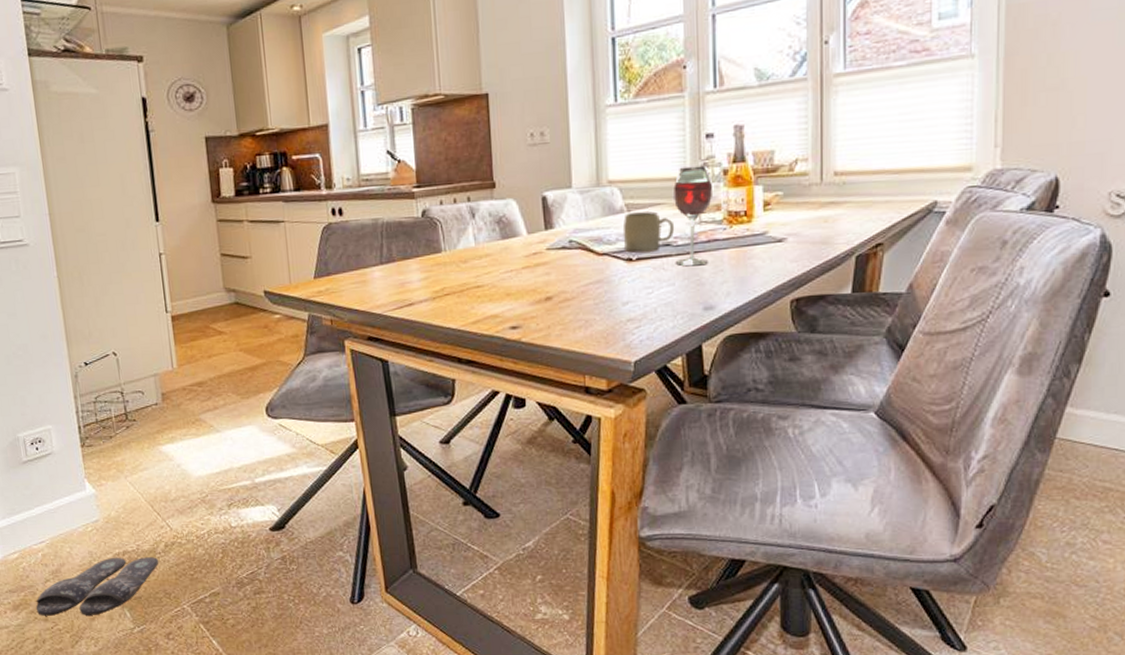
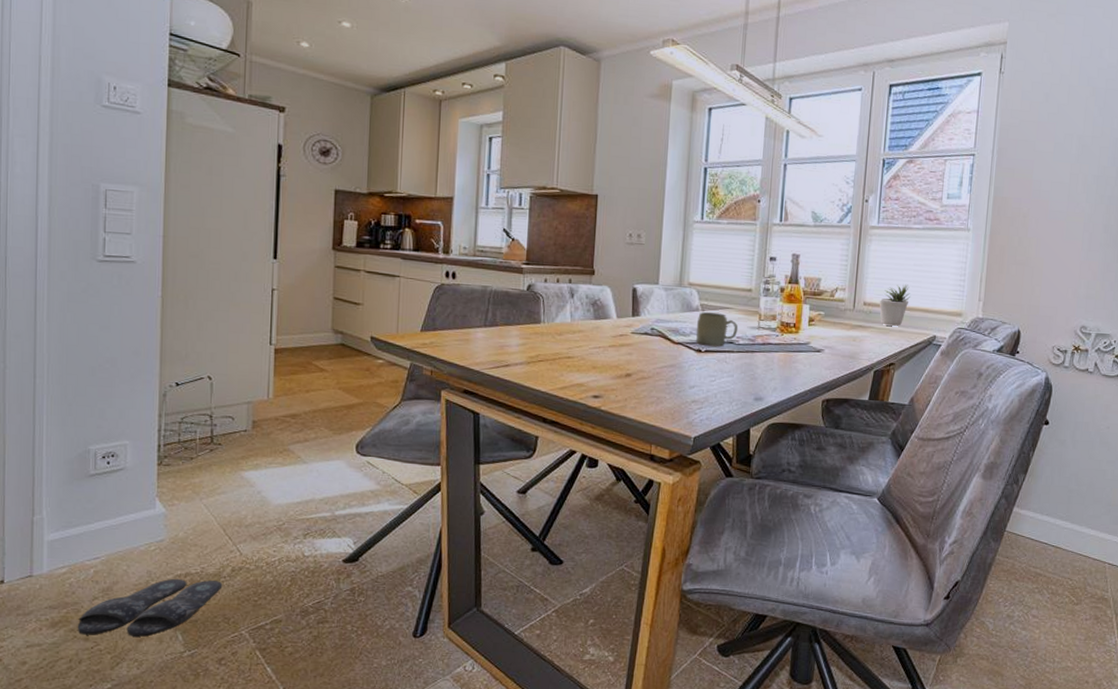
wineglass: present [673,165,714,267] -> none [736,281,772,363]
potted plant: none [855,140,898,197] -> present [879,284,911,326]

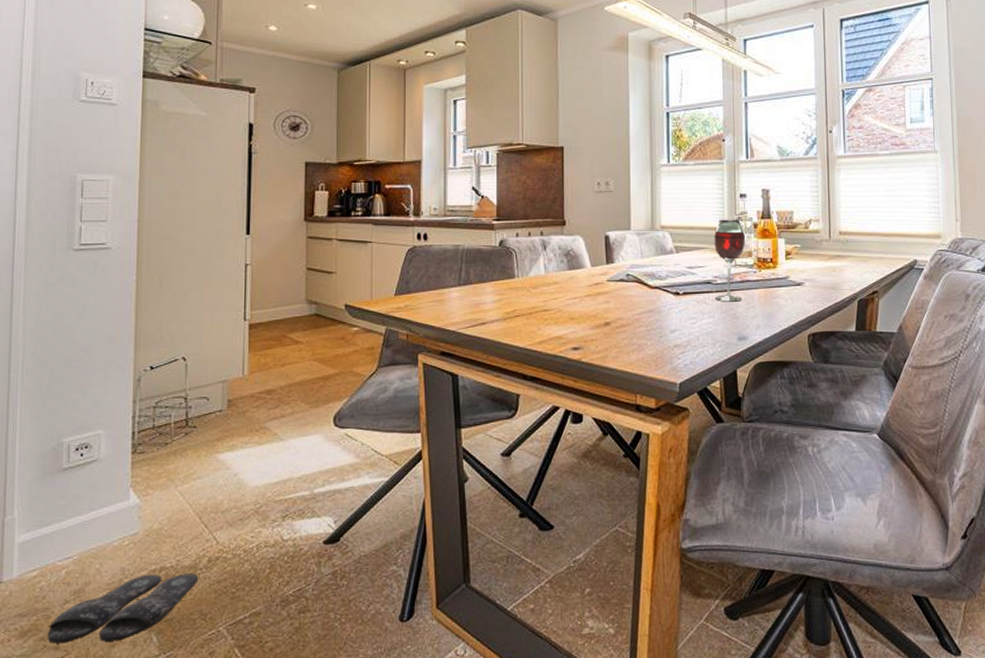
mug: present [695,312,739,348] -> none [672,254,715,289]
wineglass: none [736,281,772,363] -> present [714,219,746,302]
potted plant: present [879,284,911,326] -> none [854,210,887,253]

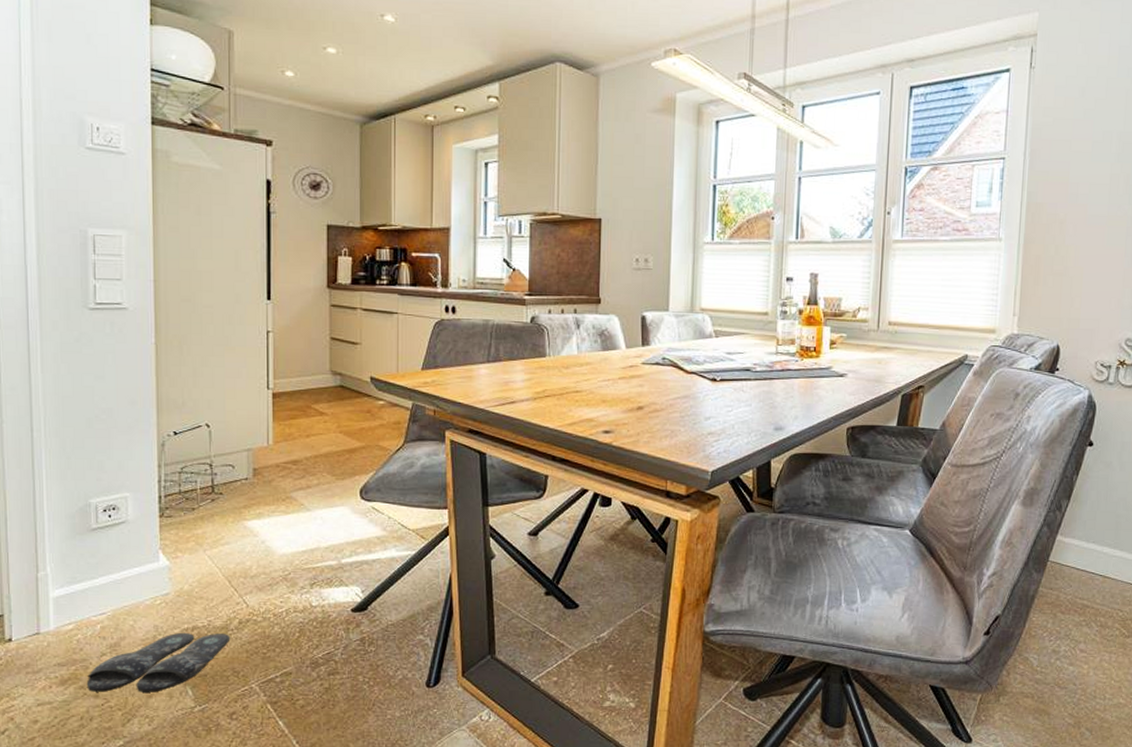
wineglass: present [714,219,746,302] -> none [754,304,790,391]

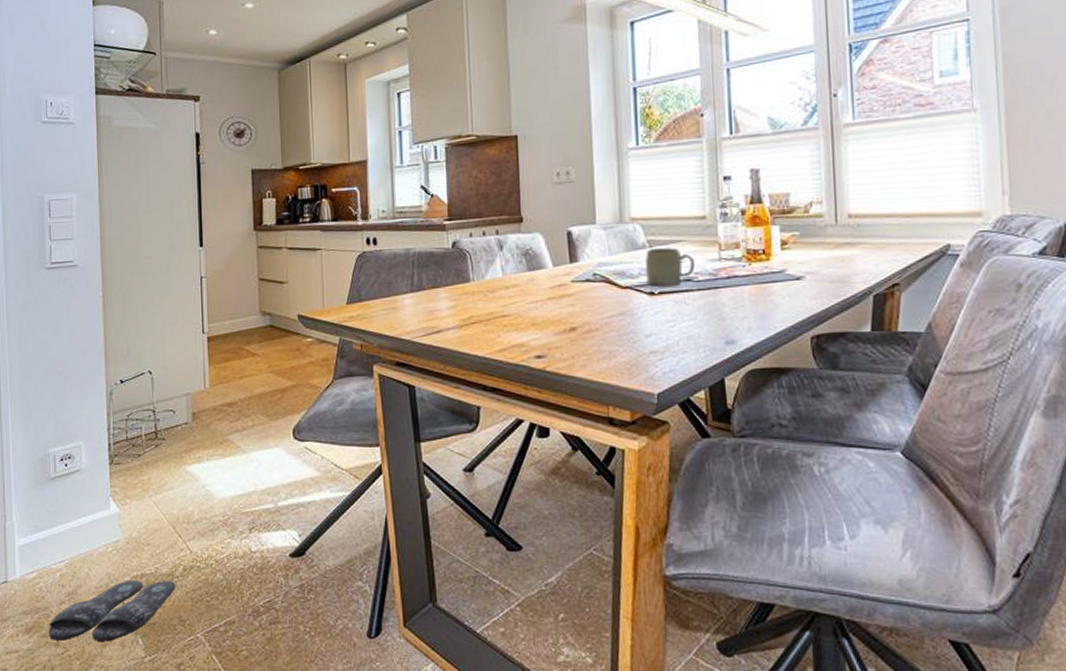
mug: none [710,339,755,376] -> present [645,248,696,288]

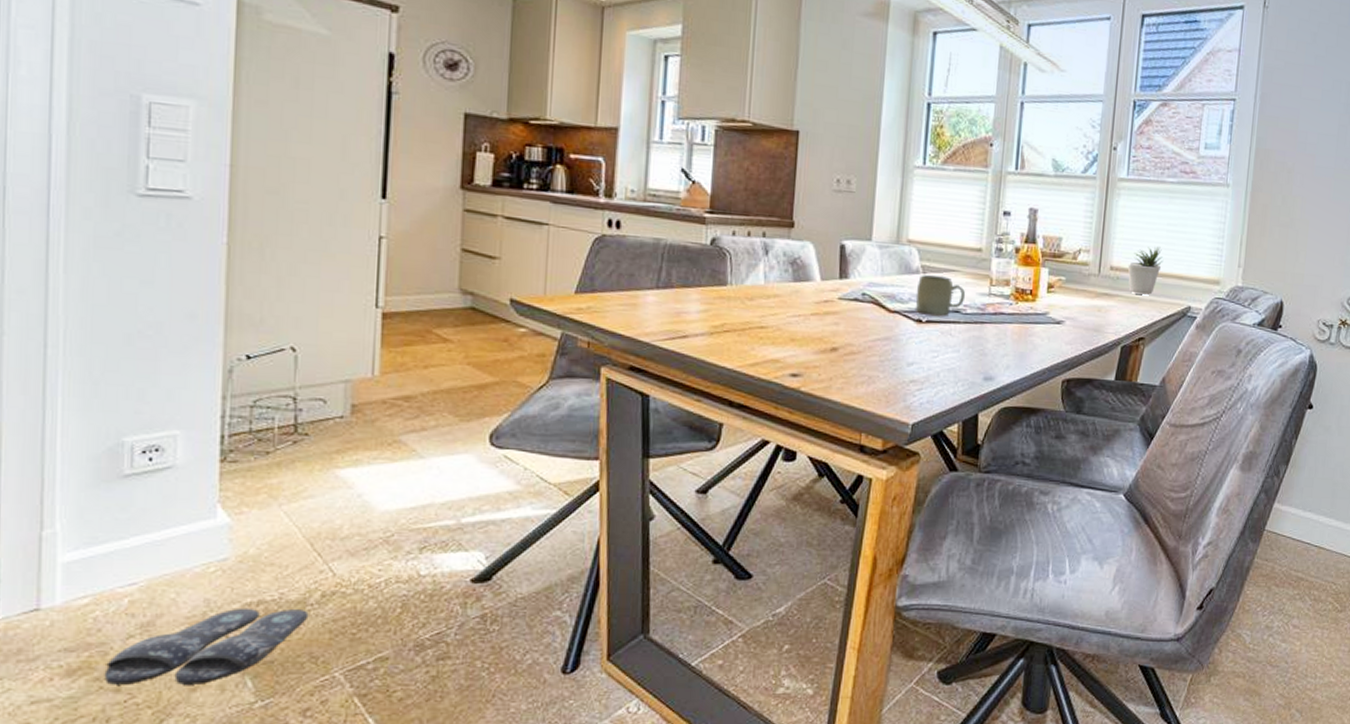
potted plant: none [868,186,909,239] -> present [1127,246,1164,295]

